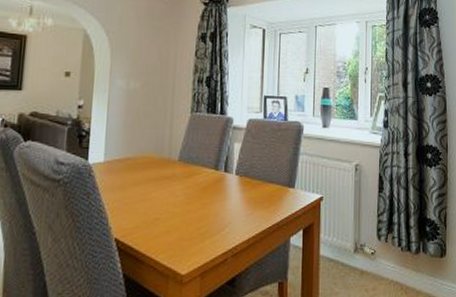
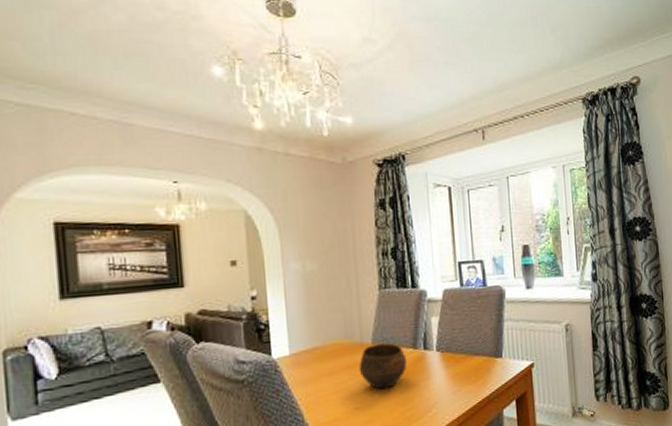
bowl: none [163,162,208,204] -> present [358,343,407,390]

